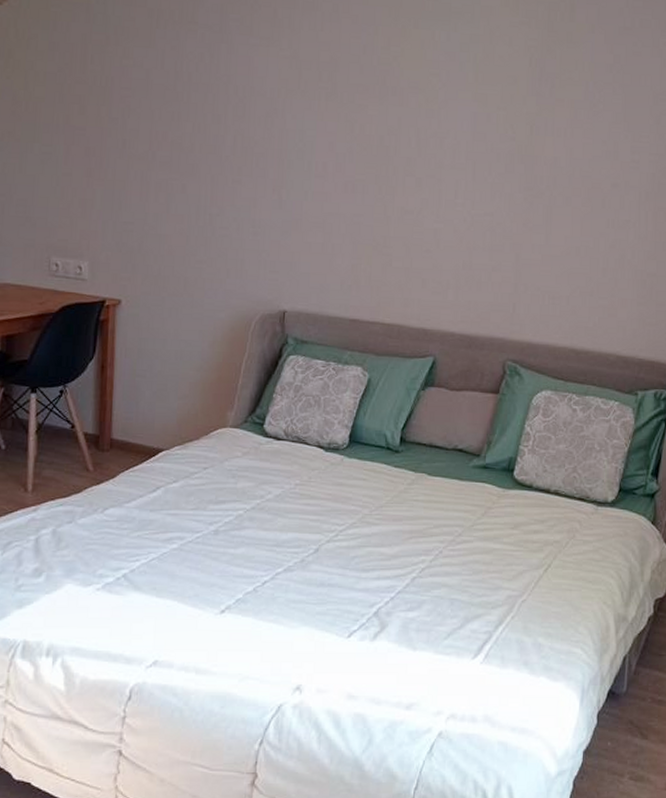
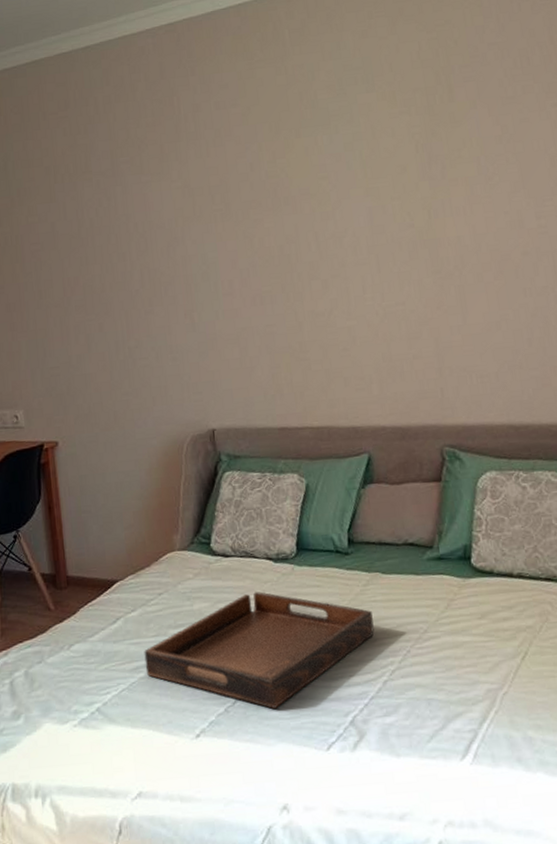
serving tray: none [179,478,412,593] -> present [144,592,374,709]

